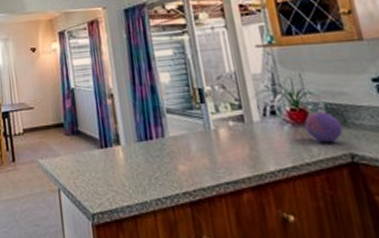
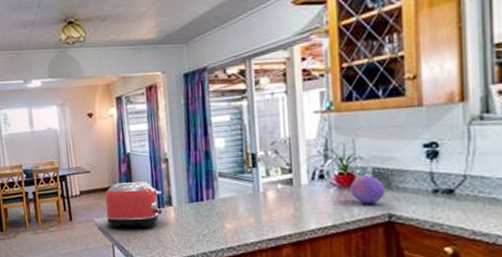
toaster: none [49,118,110,170] -> present [105,181,162,228]

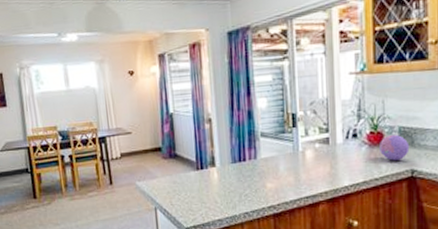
toaster: present [105,181,162,228] -> none [147,142,205,191]

